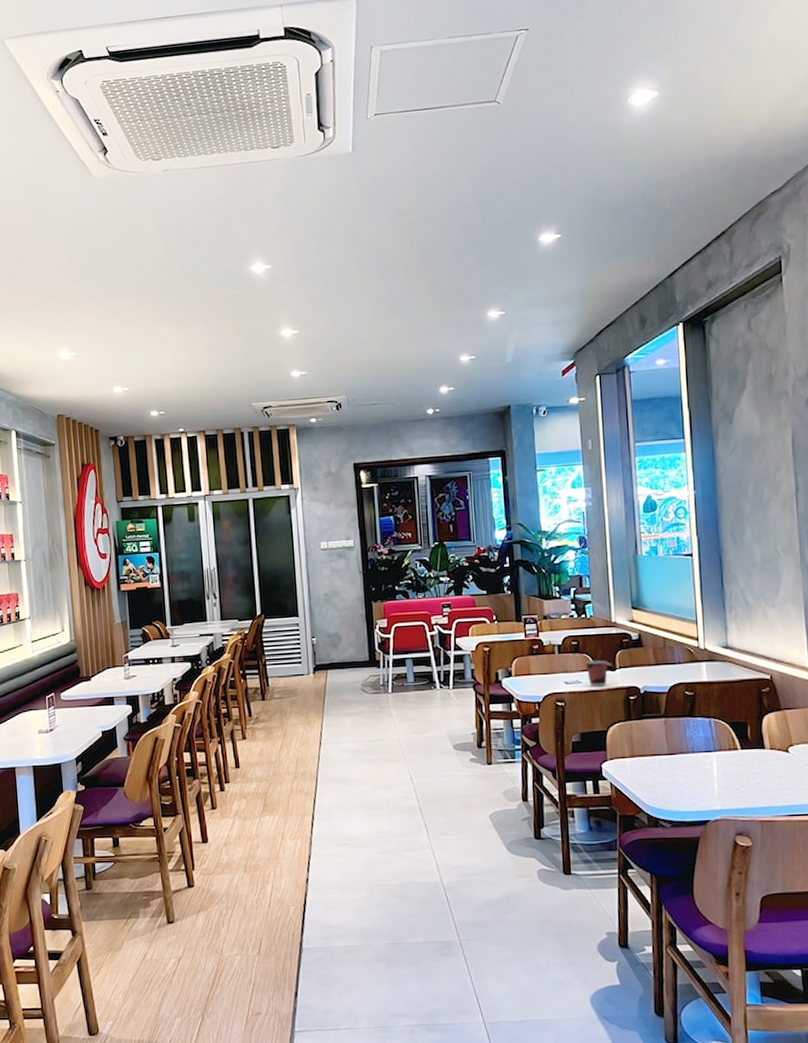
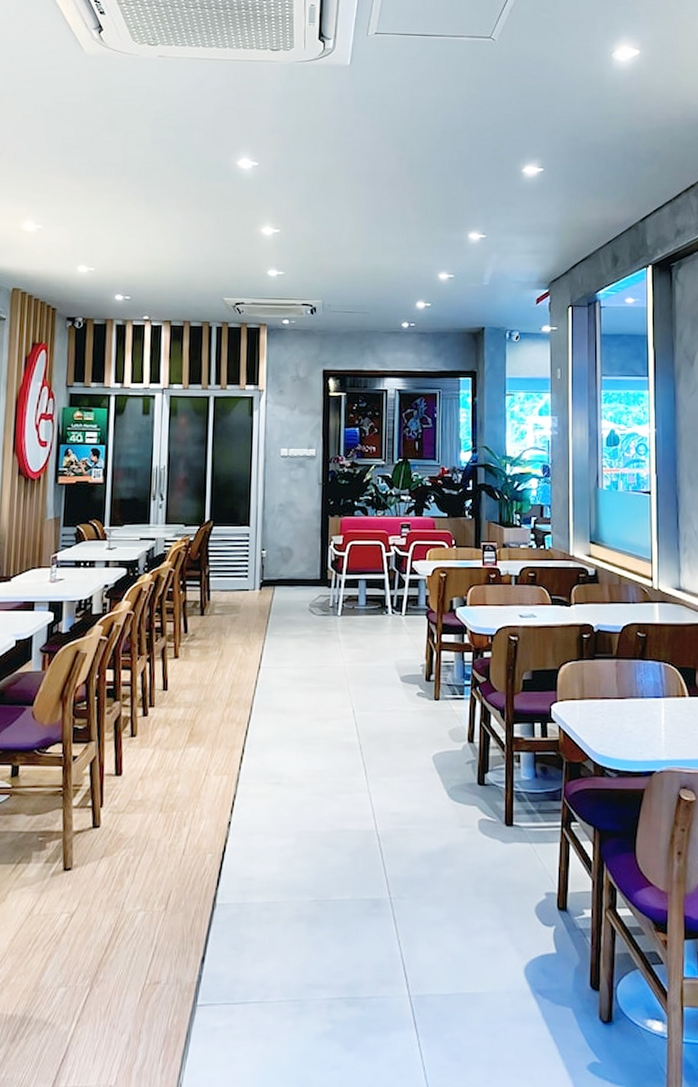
cup: present [585,660,608,687] -> none [541,594,563,622]

